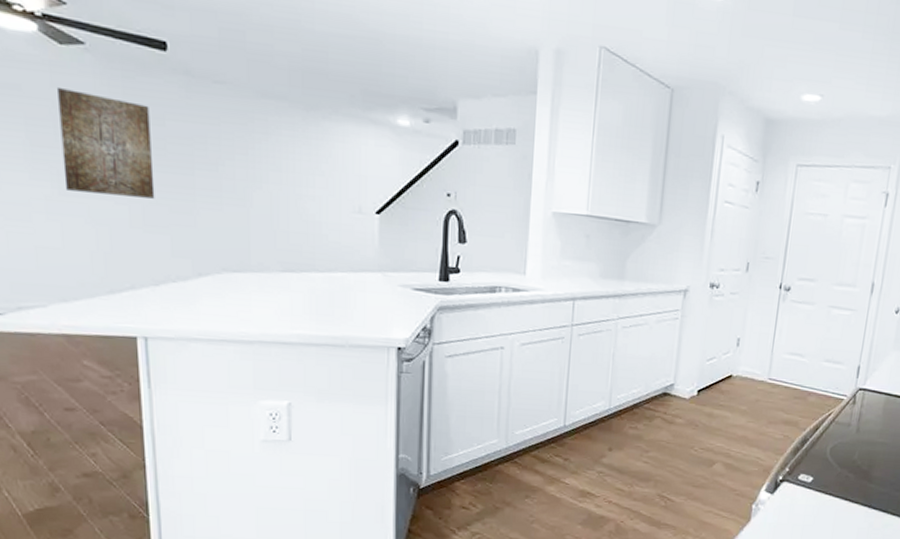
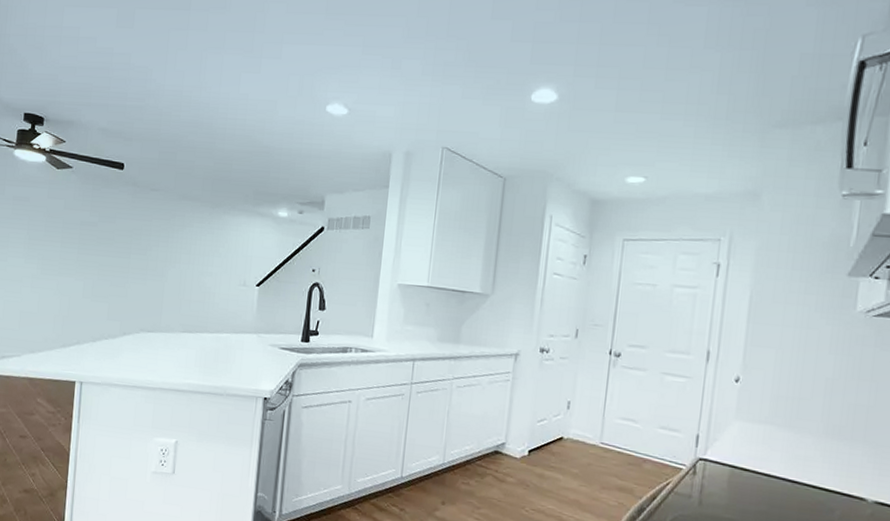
wall art: present [57,86,155,199] -> none [45,198,107,276]

